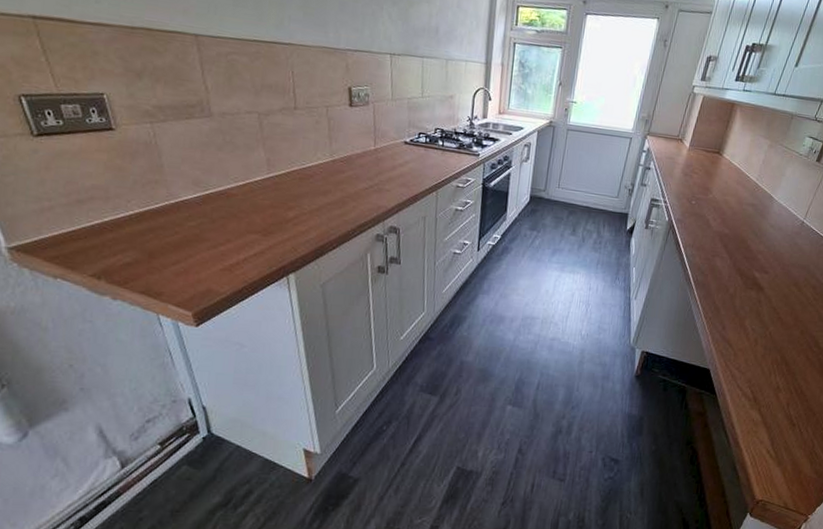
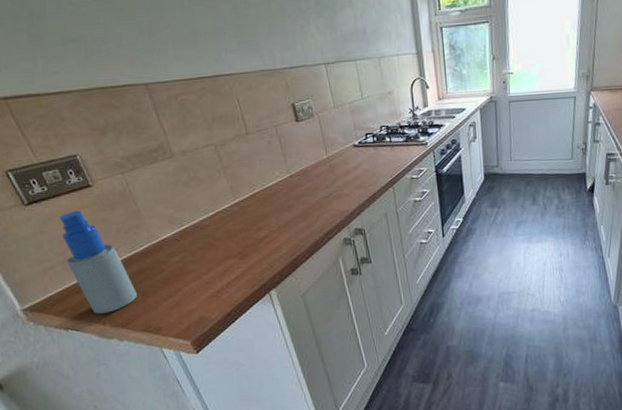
spray bottle: none [69,152,142,268] -> present [60,211,137,314]

